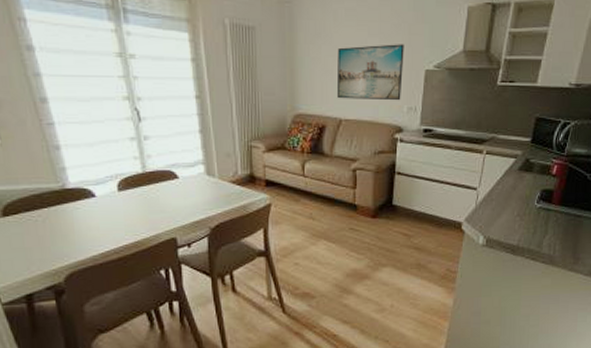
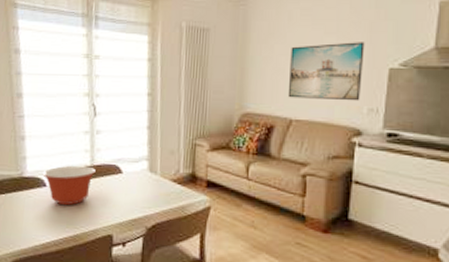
mixing bowl: none [88,173,149,215] -> present [42,165,96,206]

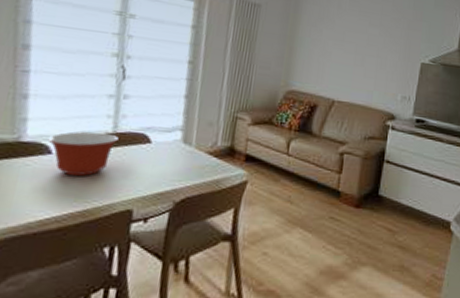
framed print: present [287,42,365,101] -> none [332,33,403,89]

